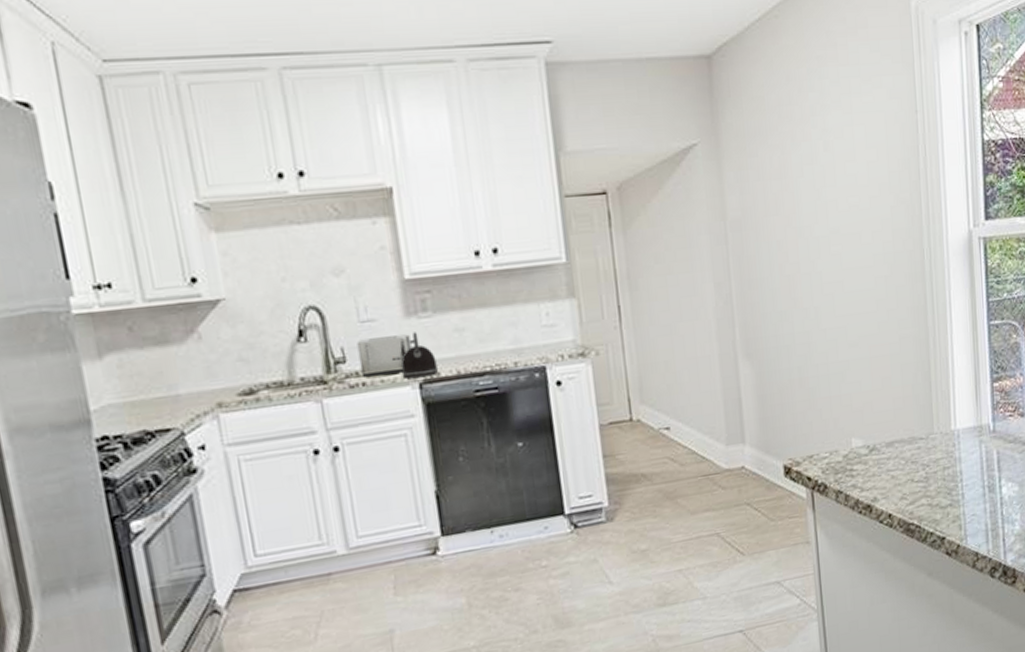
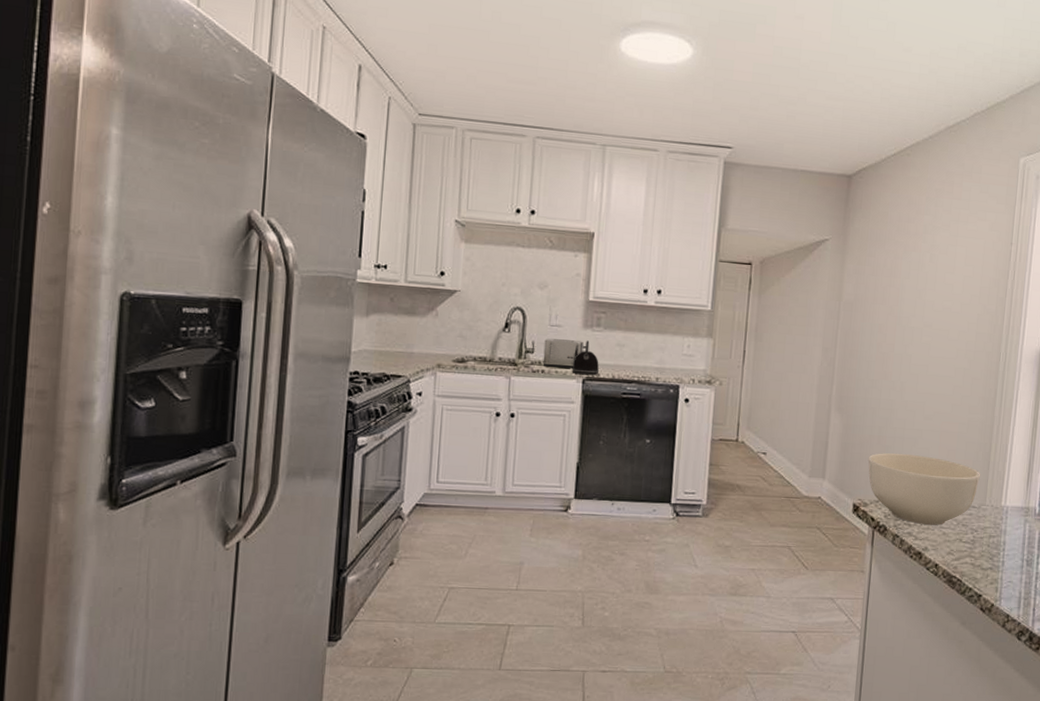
bowl: none [791,390,924,473] -> present [867,452,981,526]

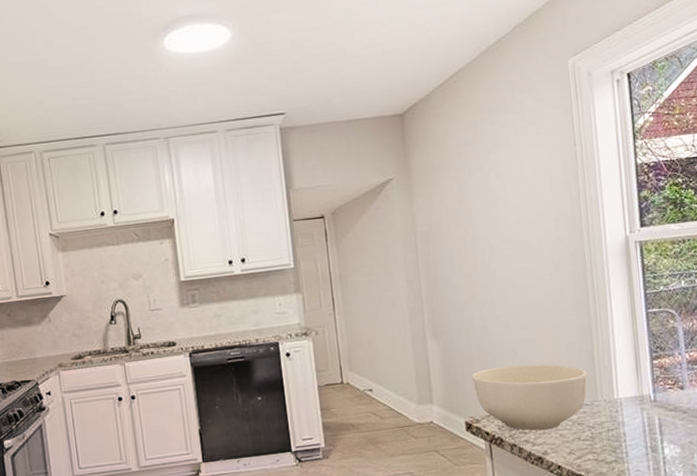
toaster: present [543,338,587,369] -> none [148,318,187,349]
kettle: present [571,340,600,376] -> none [177,317,203,350]

